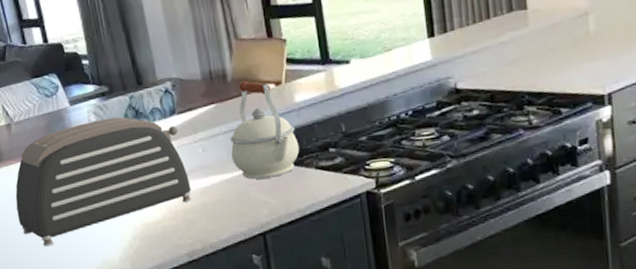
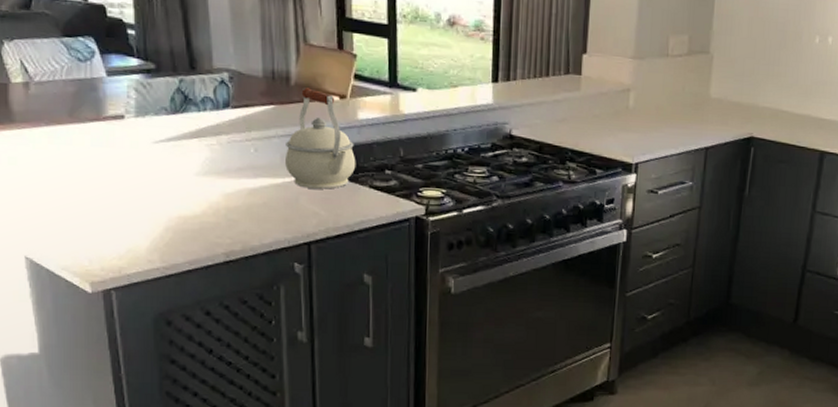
toaster: present [15,117,192,247] -> none [26,97,238,225]

